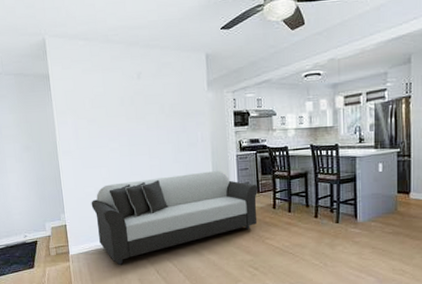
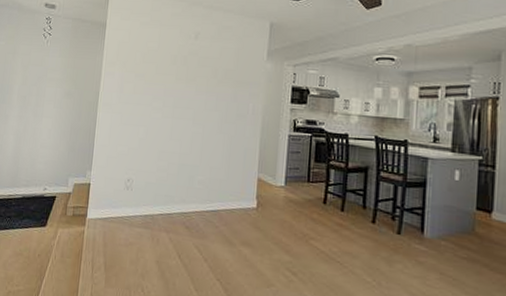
sofa: present [91,171,259,265] -> none [121,146,309,240]

